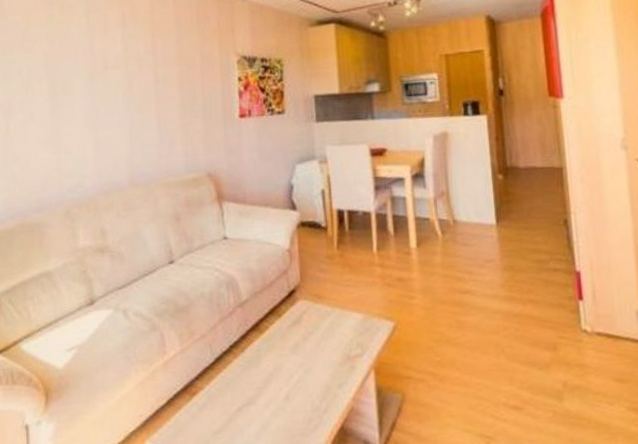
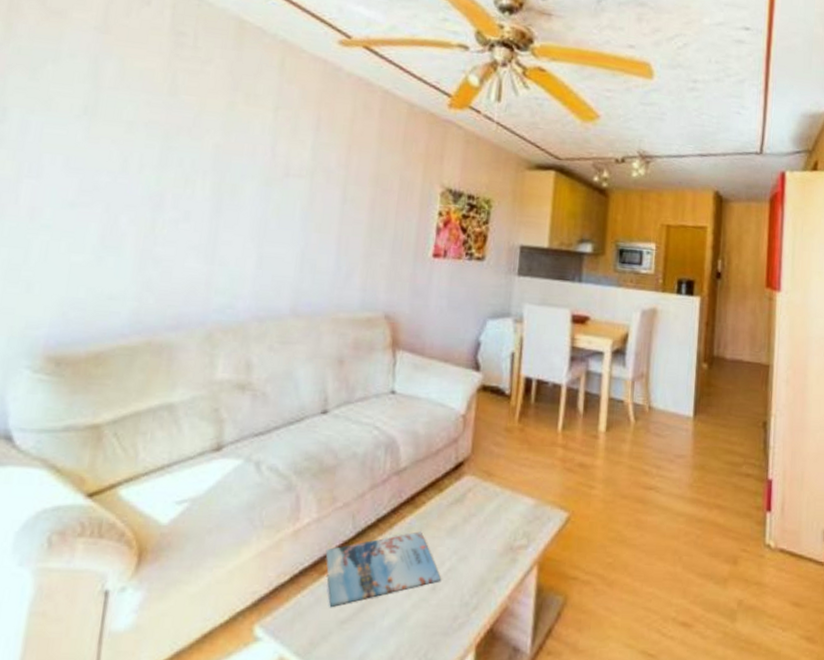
magazine: none [192,352,292,421] -> present [325,531,441,607]

